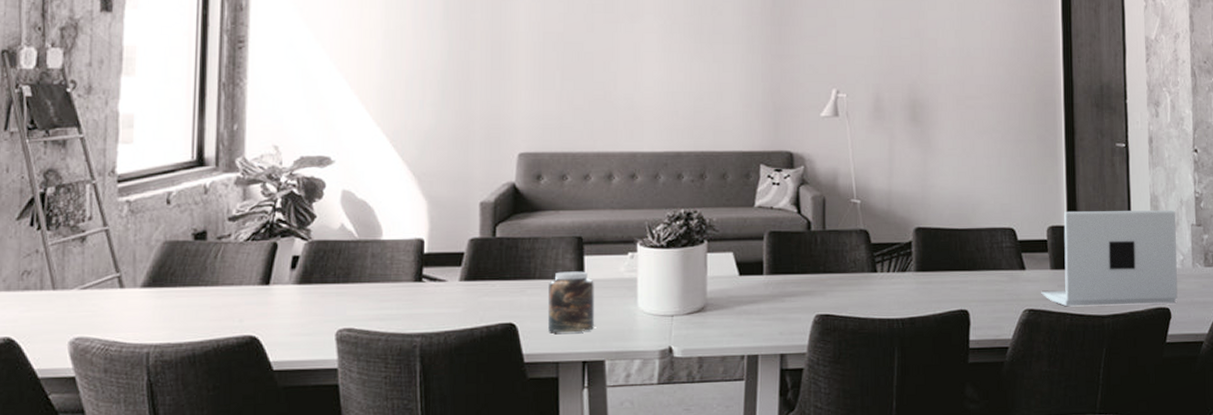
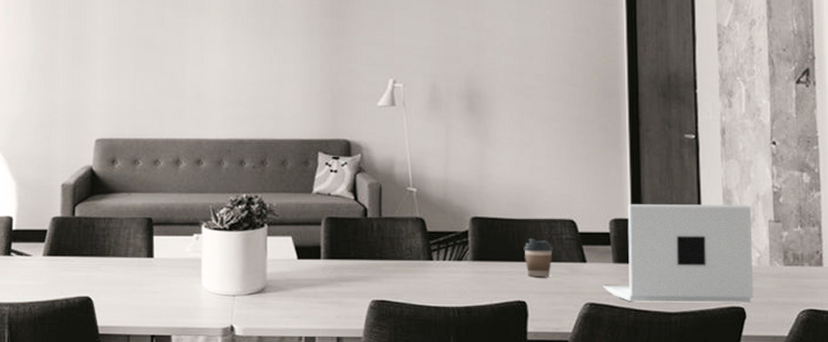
jar: present [547,271,594,333] -> none [120,250,162,308]
coffee cup: none [966,248,994,285] -> present [524,239,553,277]

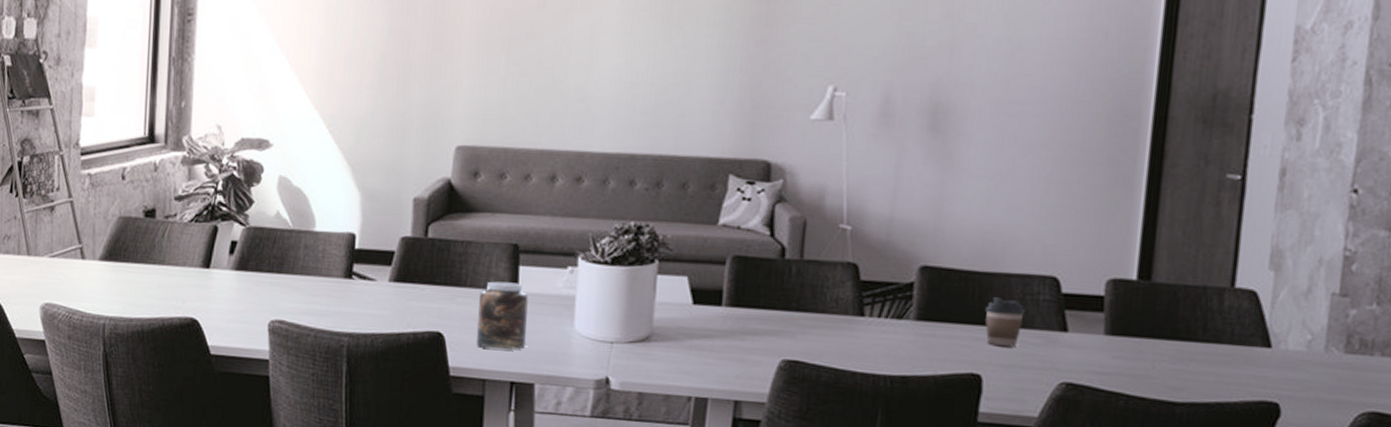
jar: none [120,250,162,308] -> present [476,281,528,350]
laptop: present [603,204,753,303] -> none [1087,261,1309,398]

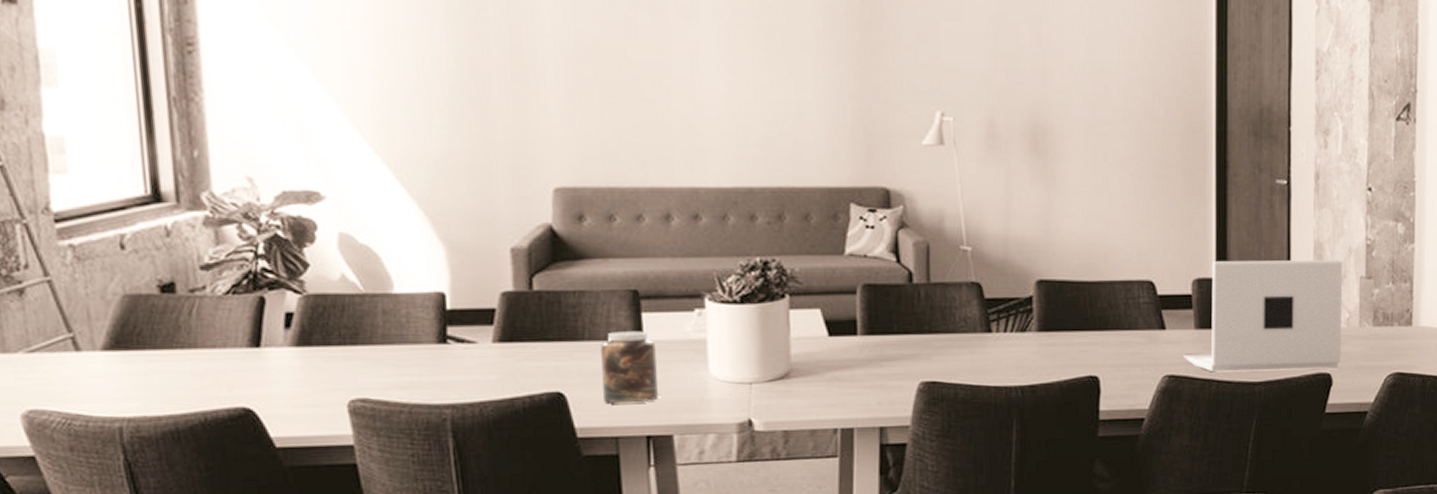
coffee cup: present [985,297,1025,346] -> none [1096,304,1129,348]
laptop: none [1087,261,1309,398] -> present [1183,260,1343,373]

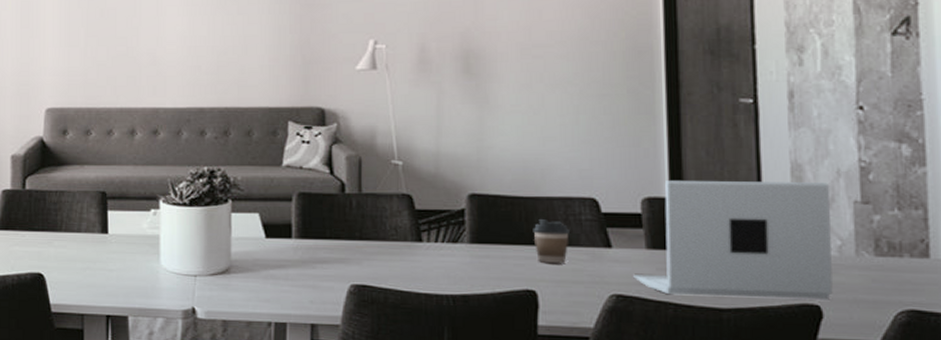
jar: present [600,331,658,404] -> none [73,225,117,286]
coffee cup: none [1096,304,1129,348] -> present [533,219,569,263]

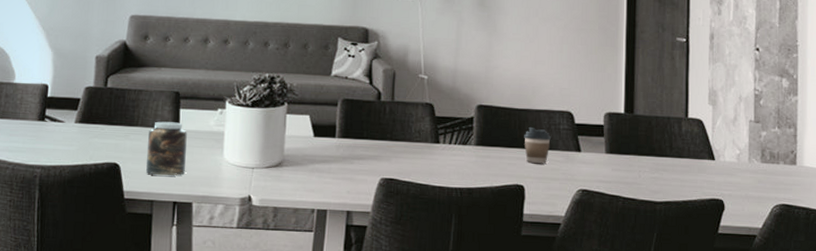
jar: none [73,225,117,286] -> present [145,121,187,176]
laptop: present [633,181,833,300] -> none [595,100,734,196]

